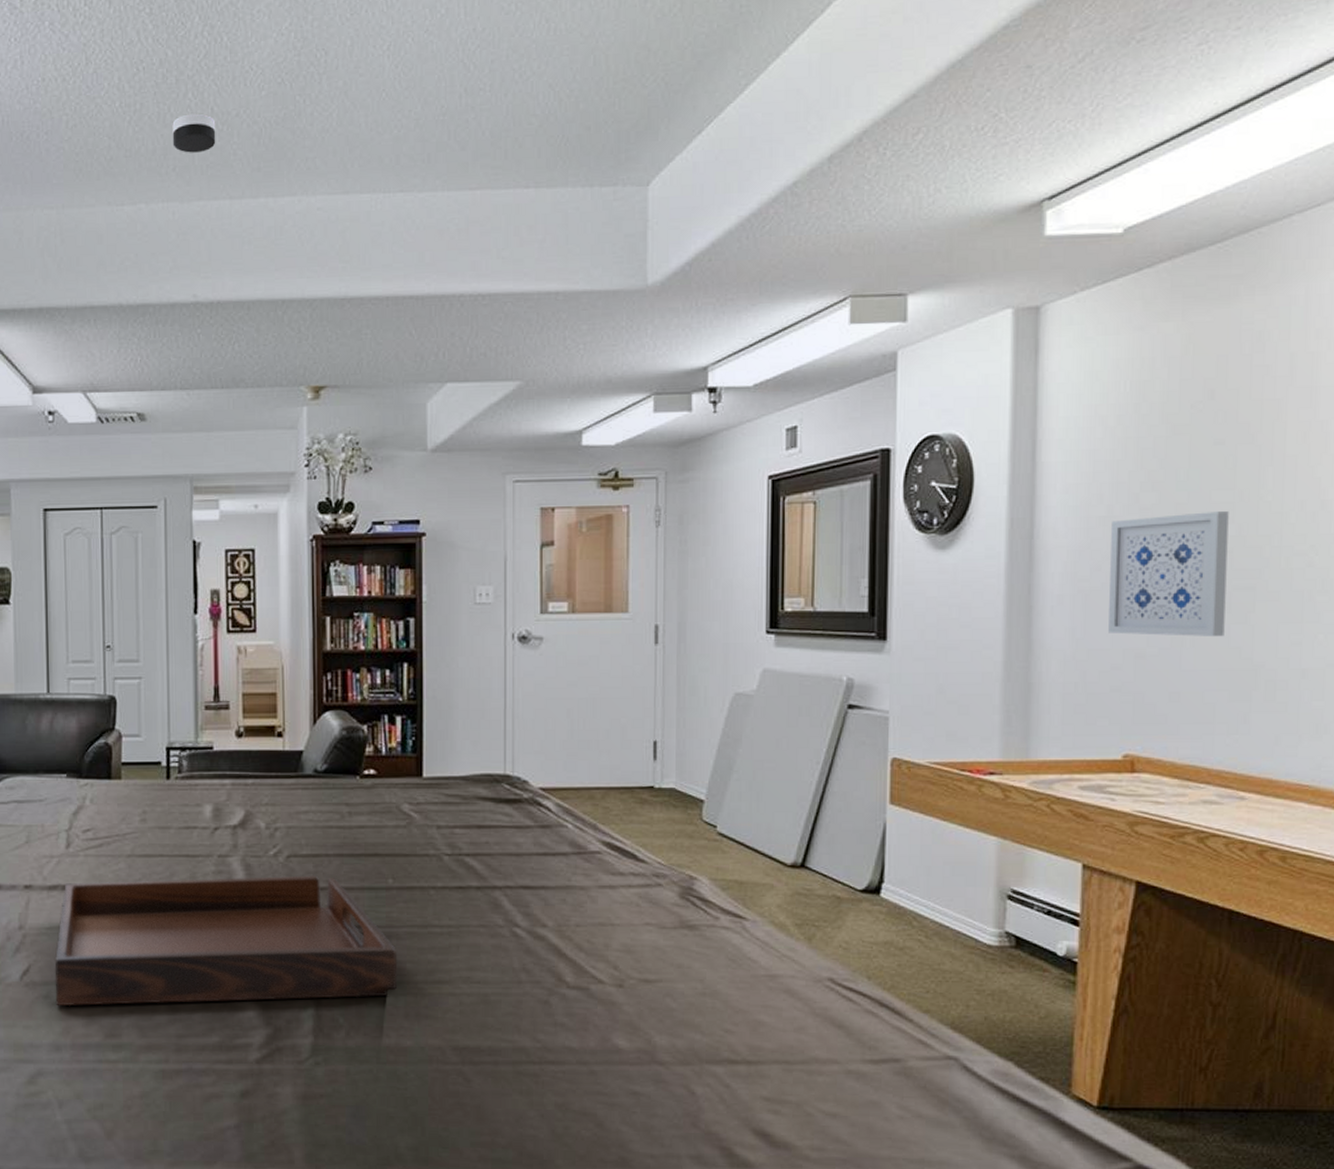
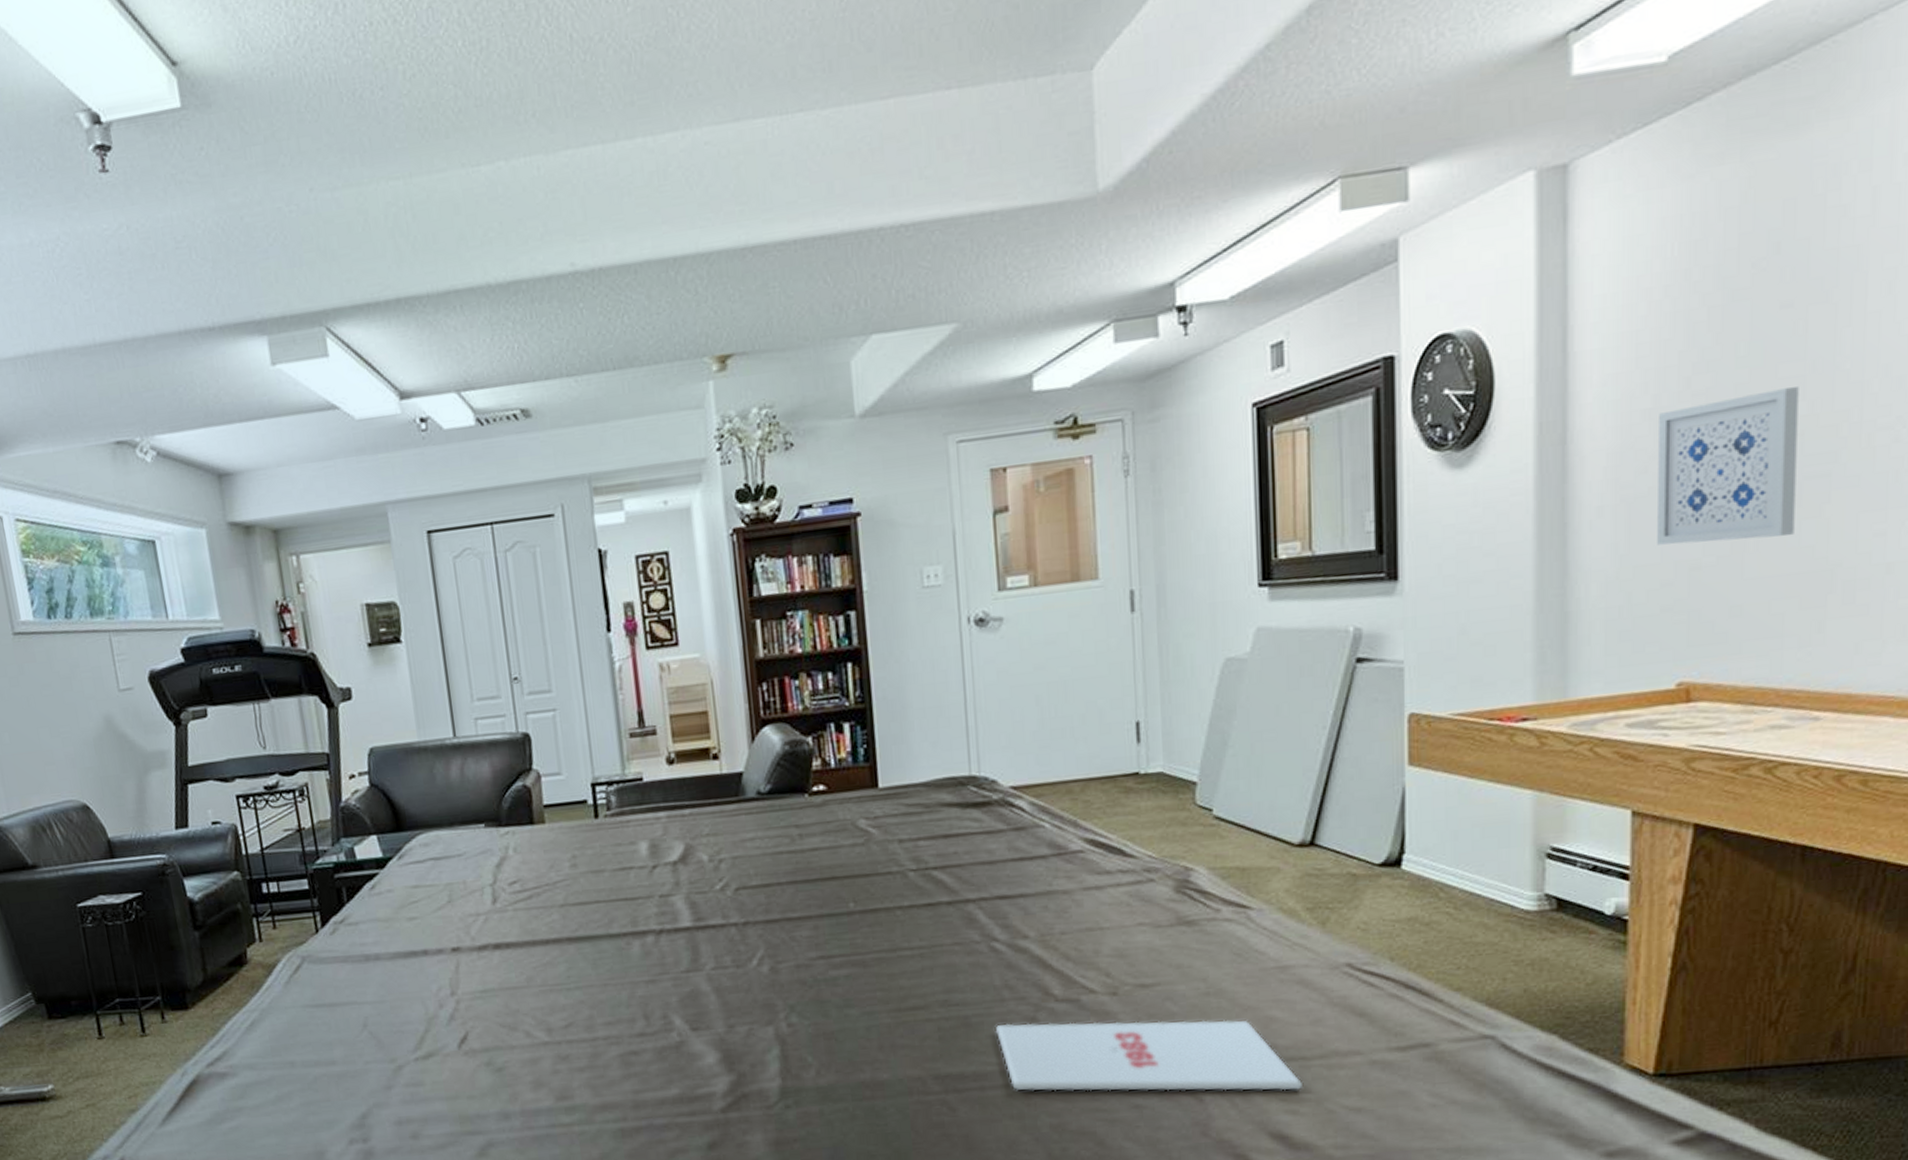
serving tray: present [54,875,398,1007] -> none [493,907,868,1073]
smoke detector: present [172,113,216,153] -> none [526,42,579,94]
magazine: none [511,1004,784,1091] -> present [995,1020,1302,1092]

